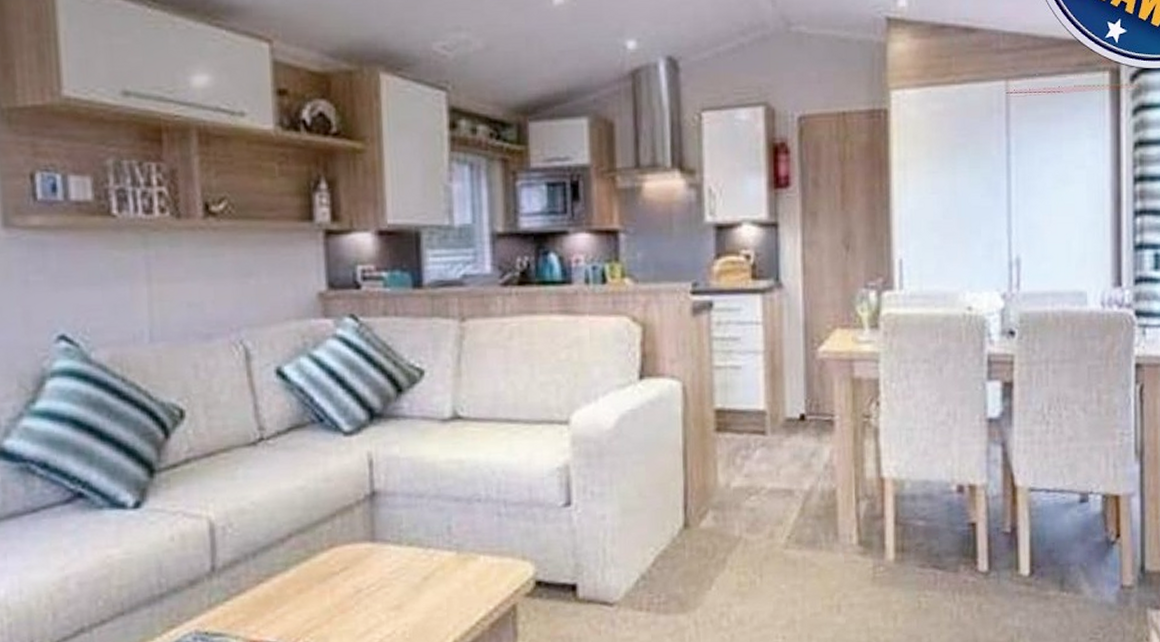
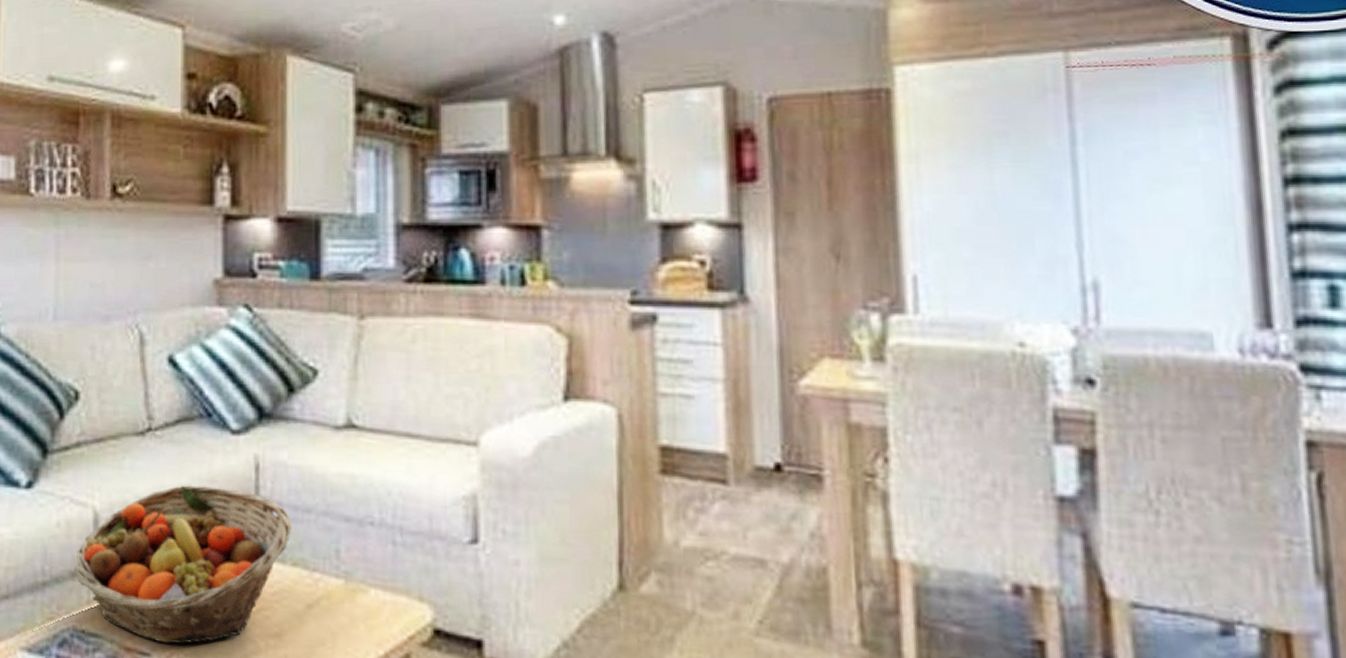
fruit basket: none [192,485,407,631] -> present [74,485,292,644]

